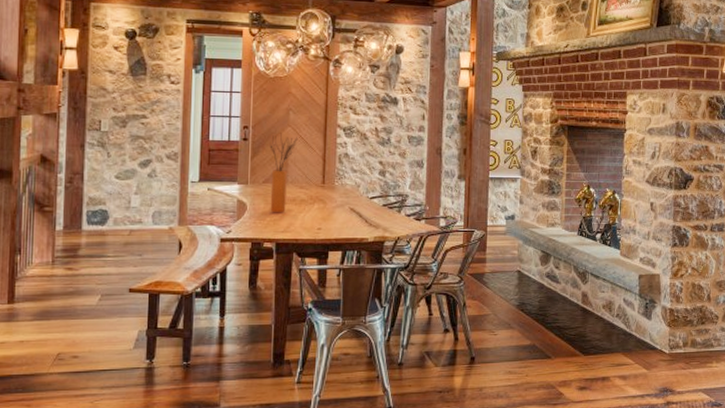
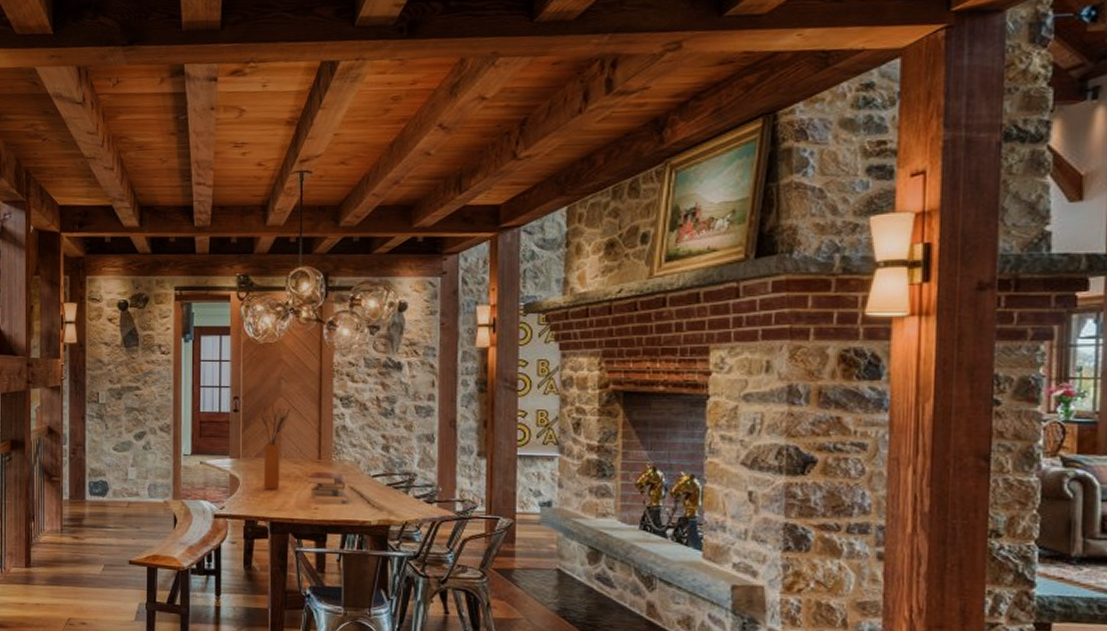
books: none [312,195,349,225] -> present [308,471,349,505]

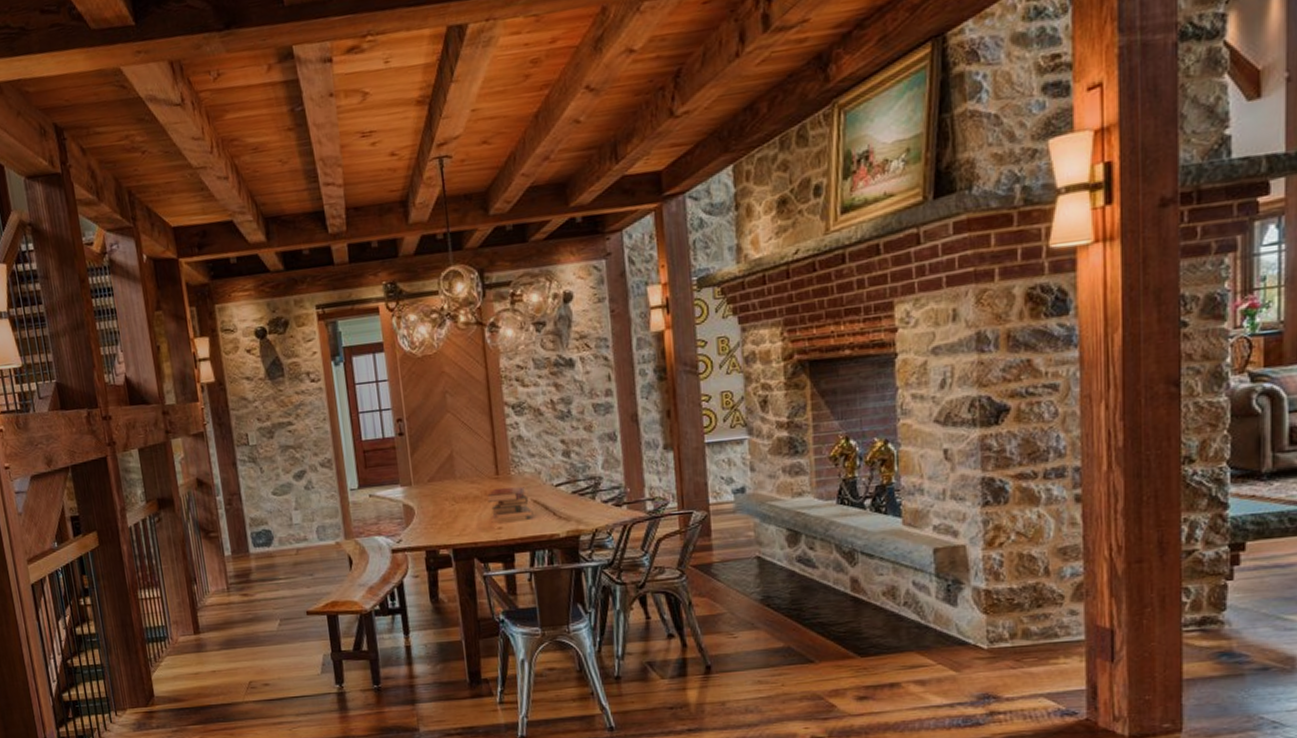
vase: present [261,403,290,490] -> none [429,421,460,515]

